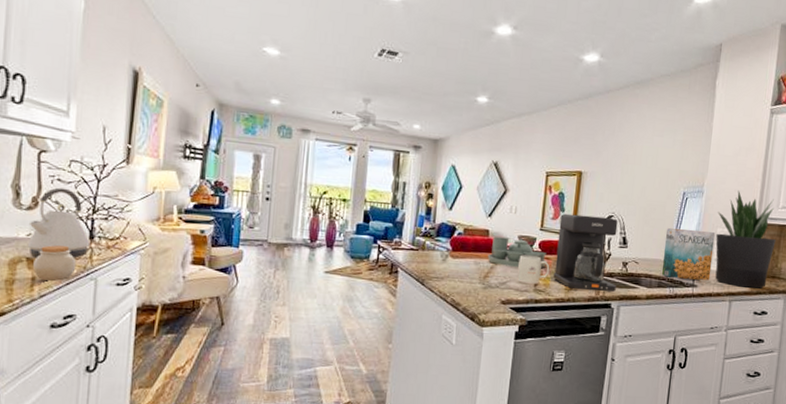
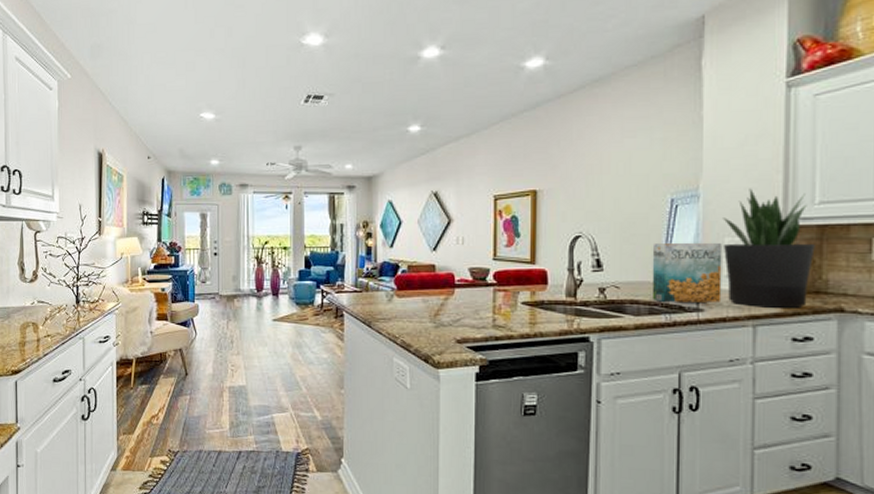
kettle: present [27,187,90,259] -> none [32,261,77,323]
jar: present [32,245,77,282] -> none [37,311,68,342]
tea set: present [487,235,547,268] -> none [436,270,505,304]
mug: present [517,255,550,285] -> none [472,288,509,321]
coffee maker: present [553,213,618,293] -> none [514,238,594,324]

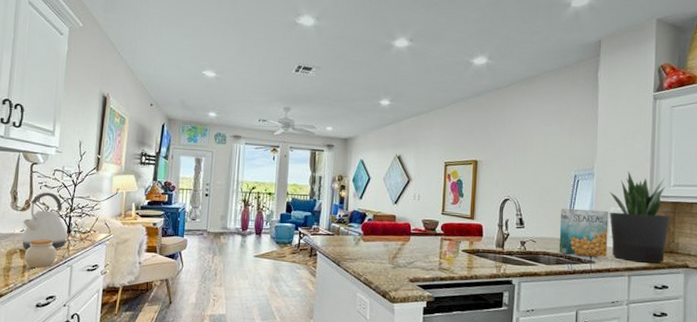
kettle: none [32,261,77,323] -> present [20,192,68,250]
jar: none [37,311,68,342] -> present [24,239,57,269]

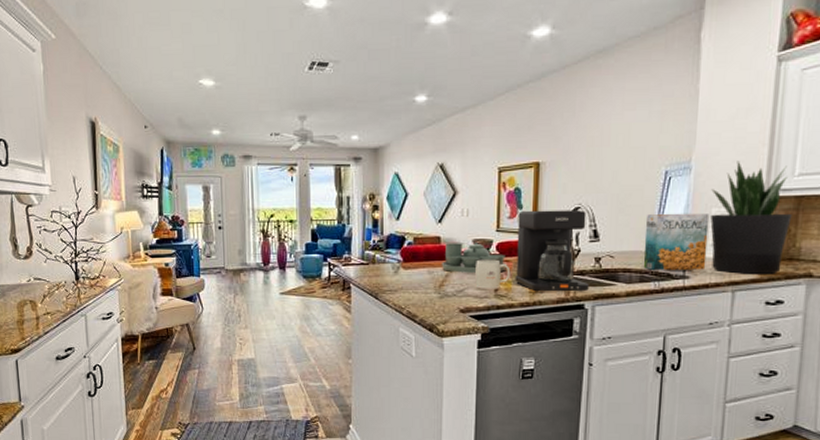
kettle: present [20,192,68,250] -> none [27,237,77,300]
jar: present [24,239,57,269] -> none [35,288,69,320]
tea set: none [395,220,449,249] -> present [441,241,507,274]
mug: none [423,237,453,264] -> present [475,259,511,290]
coffee maker: none [456,198,516,270] -> present [515,210,589,292]

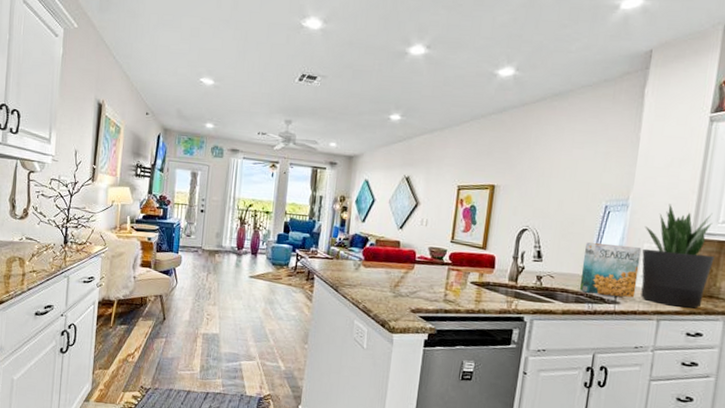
tea set: present [441,241,507,274] -> none [398,246,457,279]
mug: present [475,259,511,290] -> none [427,266,461,295]
coffee maker: present [515,210,589,292] -> none [463,226,533,306]

